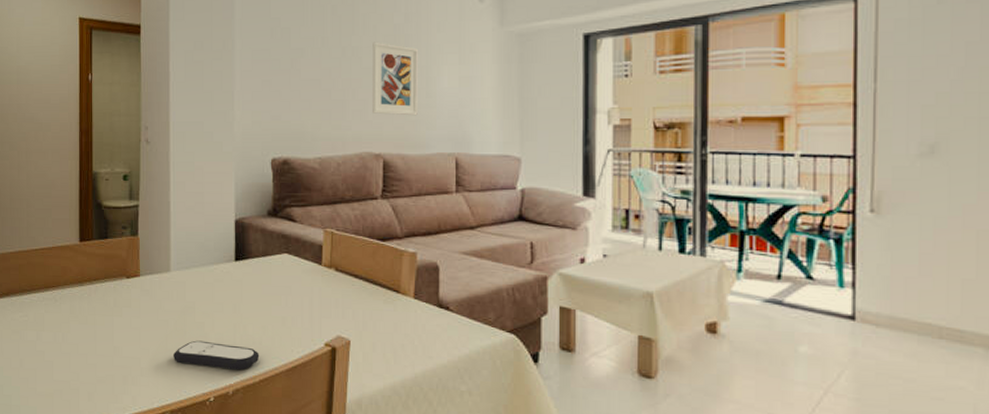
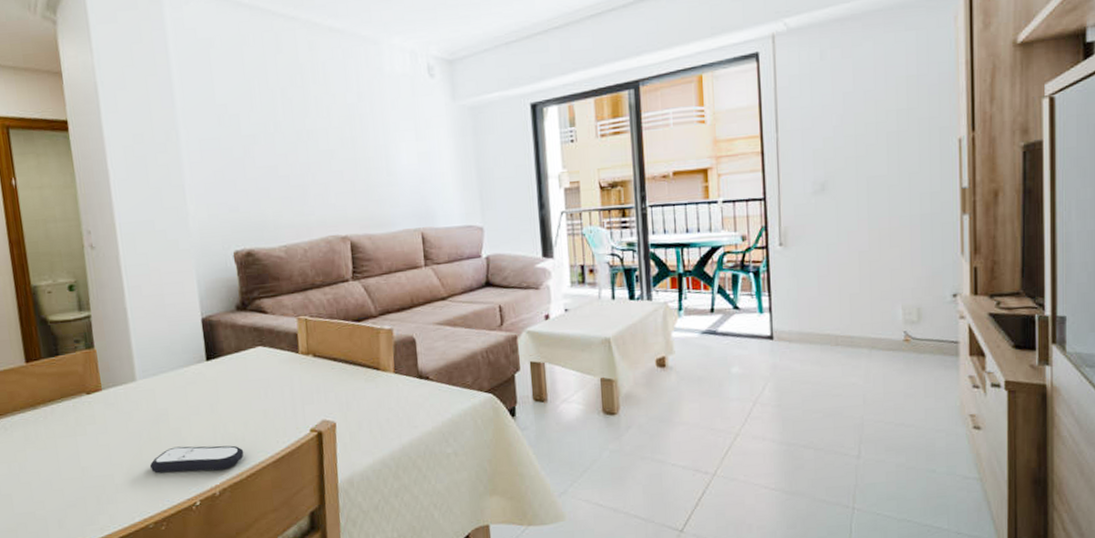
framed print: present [373,42,418,116] -> none [327,123,380,197]

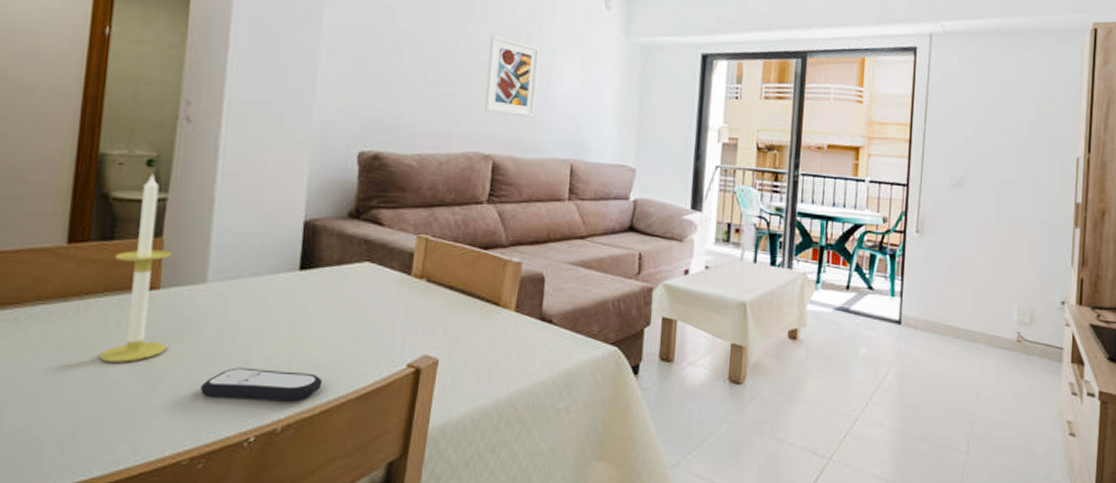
candle: none [63,296,118,453] -> present [99,173,172,362]
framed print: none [327,123,380,197] -> present [485,34,540,118]

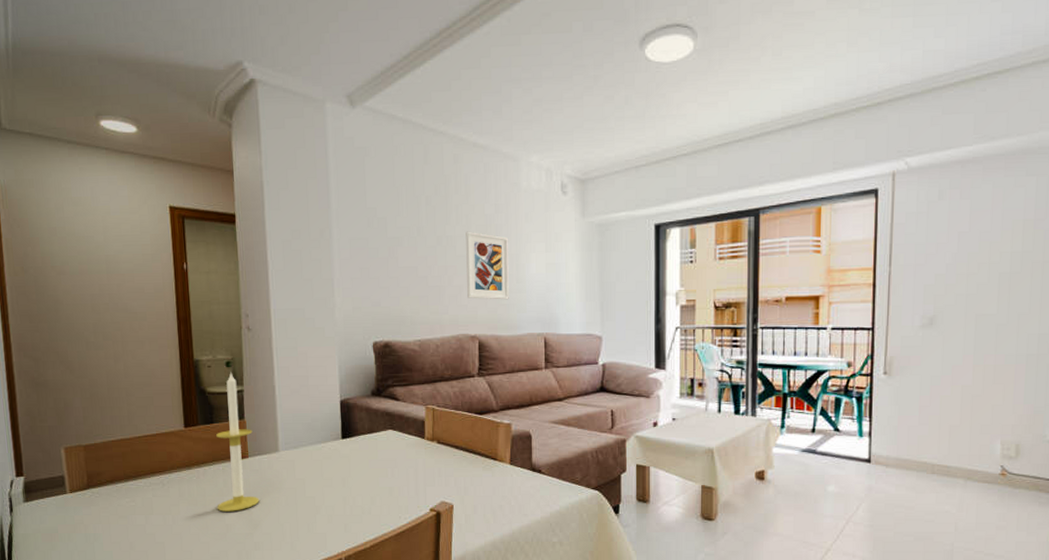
remote control: present [199,367,323,402] -> none [285,514,370,538]

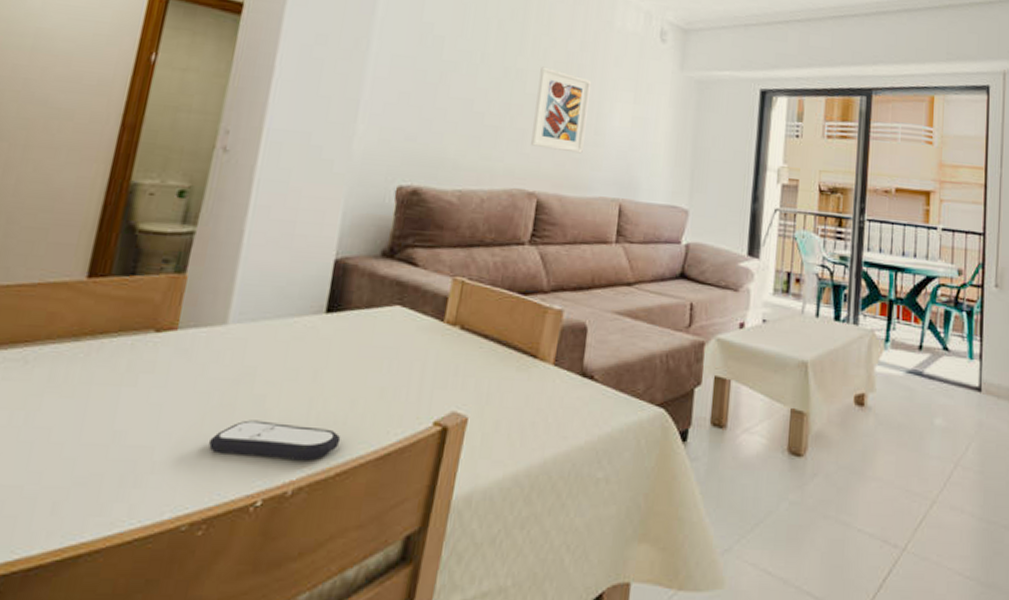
candle: present [216,372,259,512] -> none [105,205,194,411]
remote control: none [285,514,370,538] -> present [208,420,341,461]

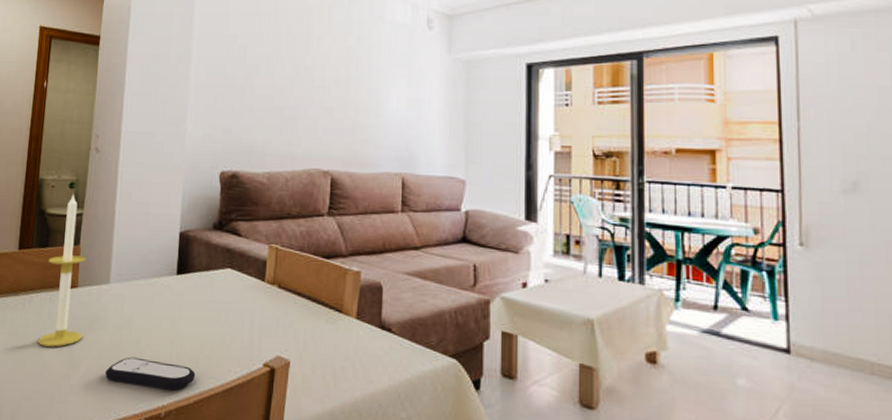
candle: none [105,205,194,411] -> present [37,193,86,347]
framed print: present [531,66,591,154] -> none [323,62,369,135]

